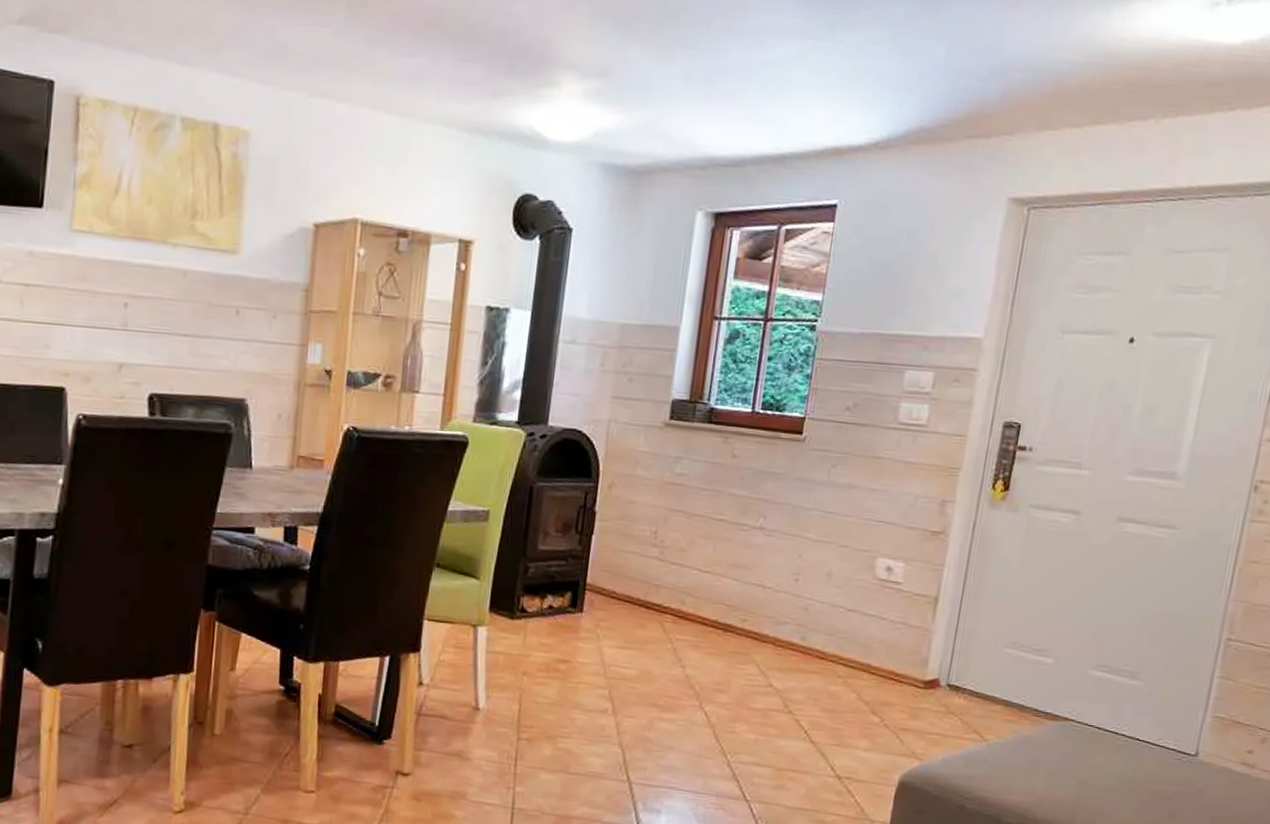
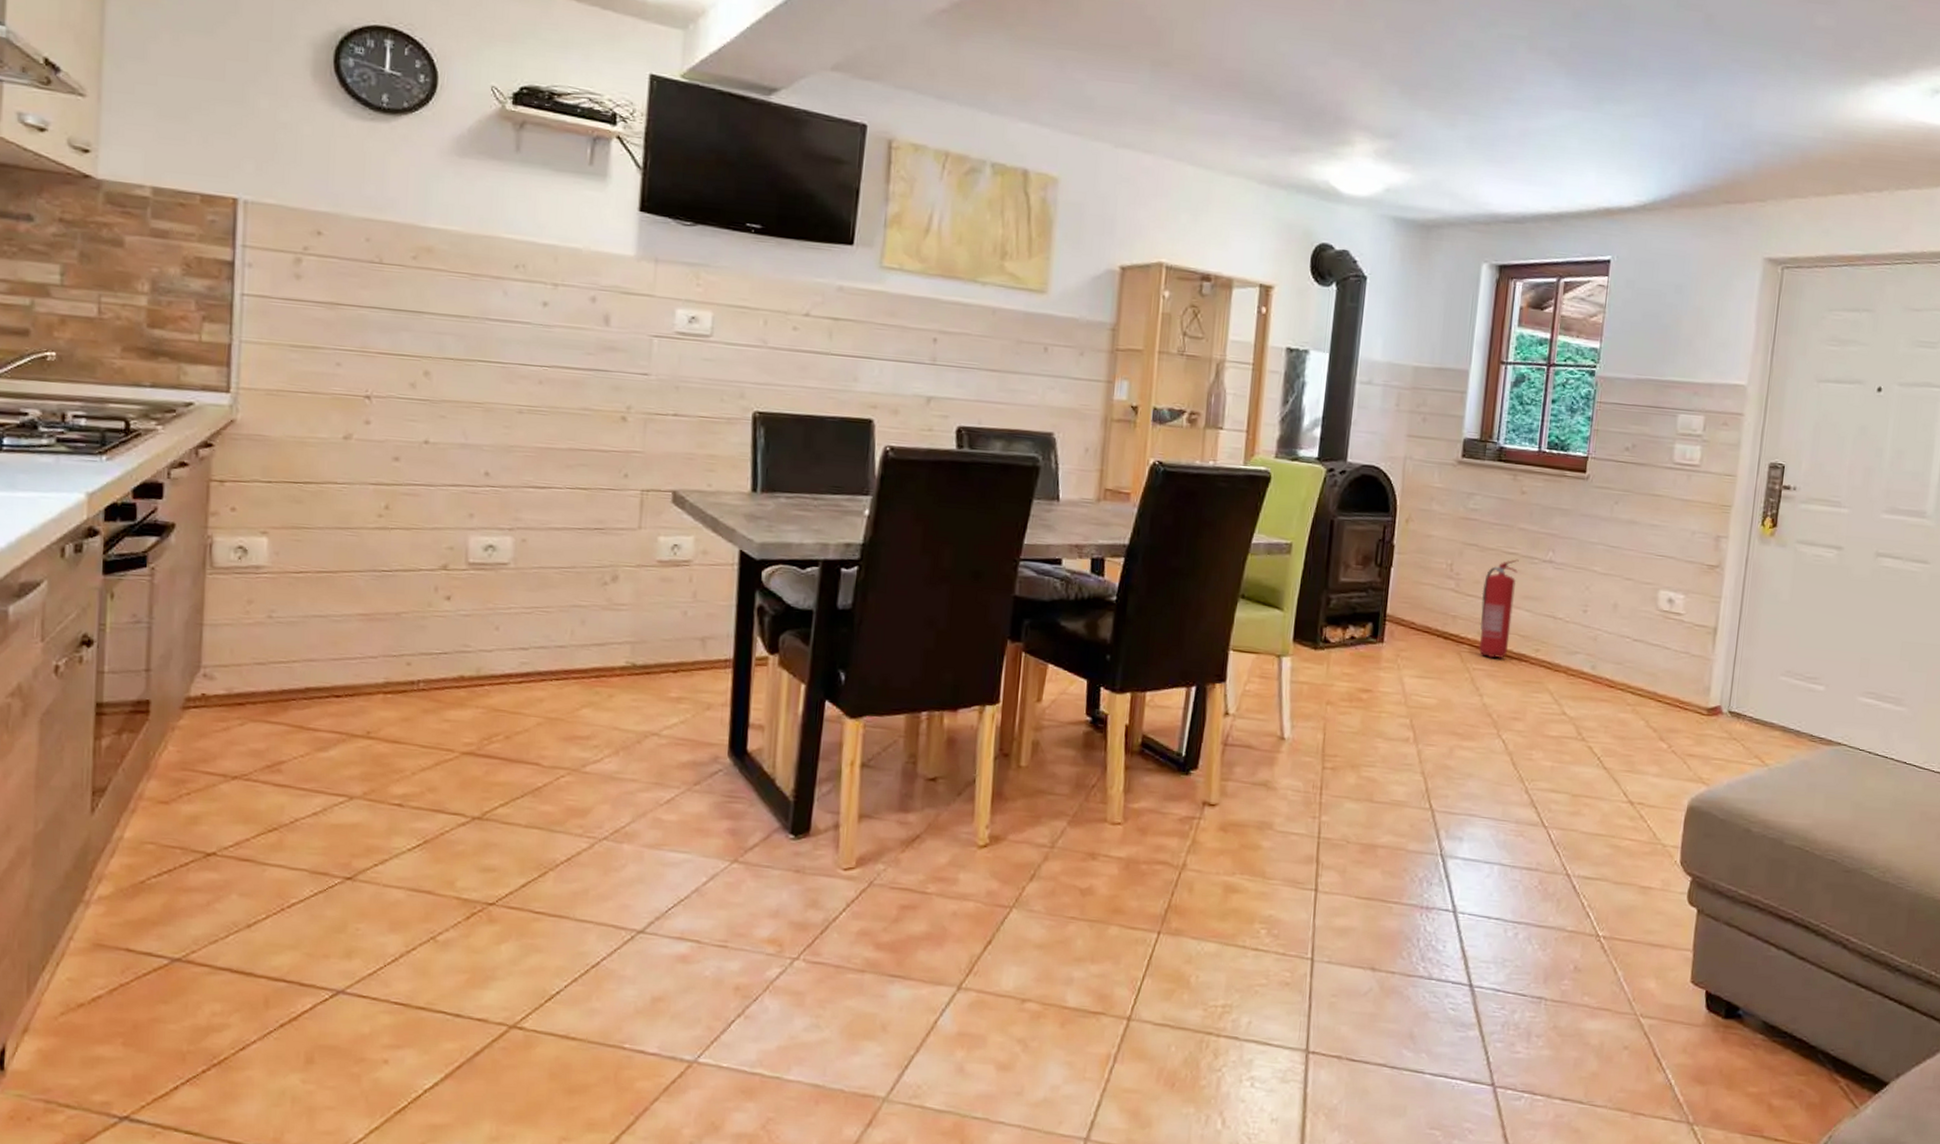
fire extinguisher: none [682,526,728,629] -> present [1478,559,1519,659]

